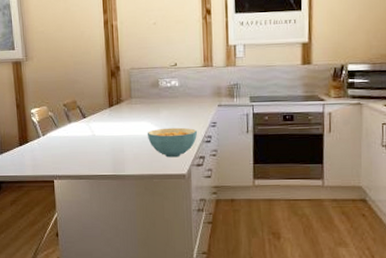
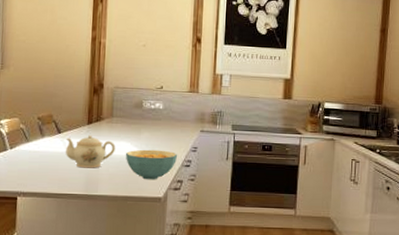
teapot: none [90,117,137,150] -> present [65,135,115,168]

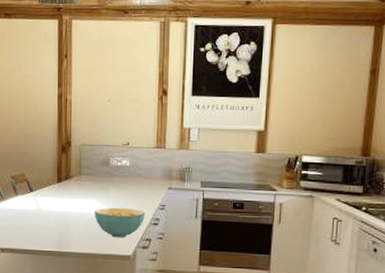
teapot: present [65,135,115,168] -> none [37,193,84,226]

